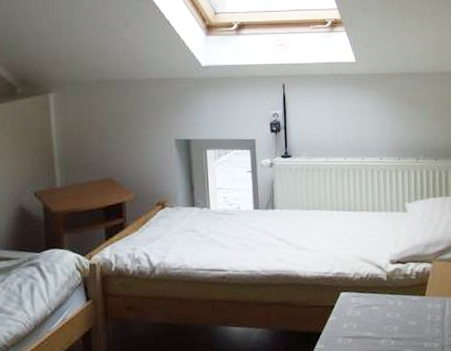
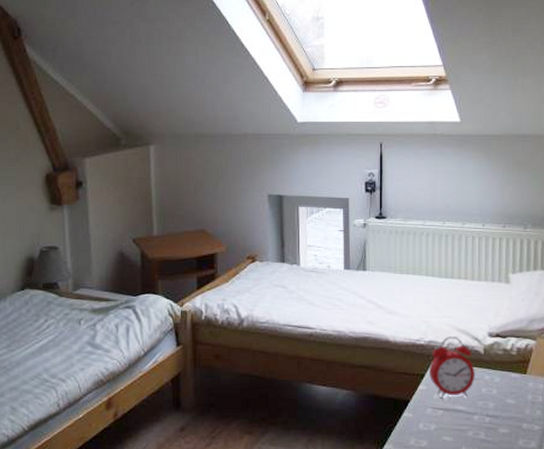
alarm clock: none [338,266,380,327] -> present [430,337,475,398]

